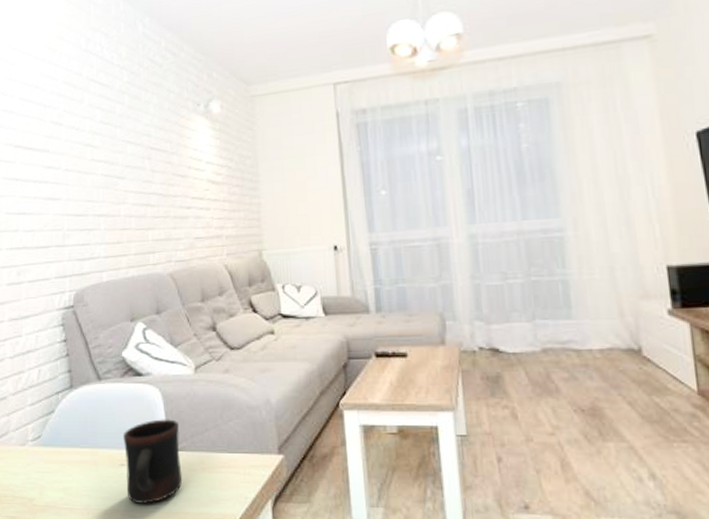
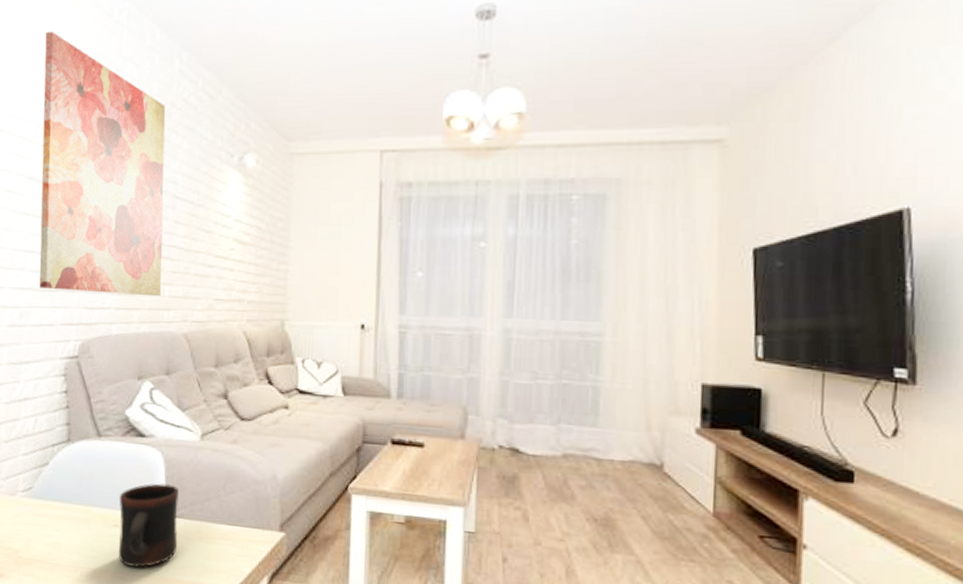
wall art: none [22,14,145,247] -> present [39,32,166,297]

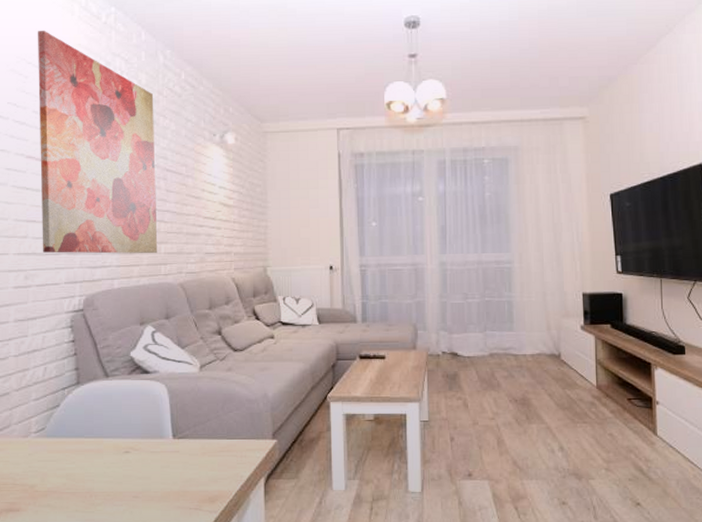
mug: present [118,483,179,568] -> none [128,411,184,487]

